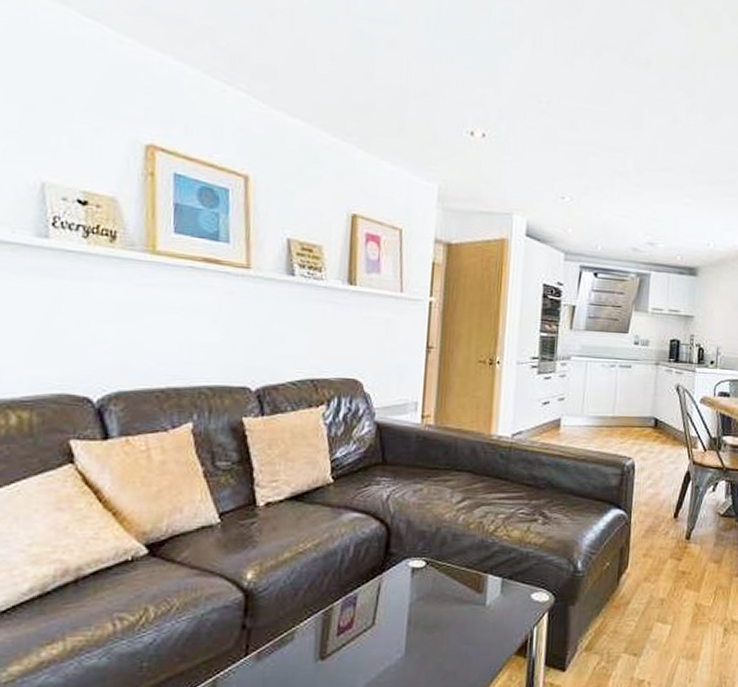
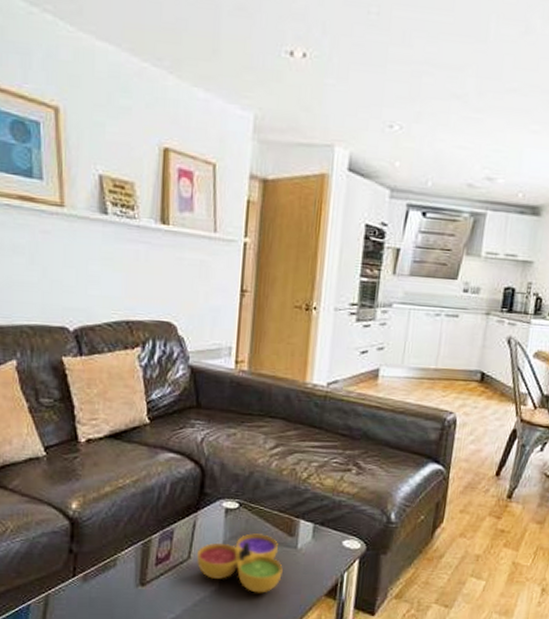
decorative bowl: none [380,592,472,658] -> present [196,533,283,593]

